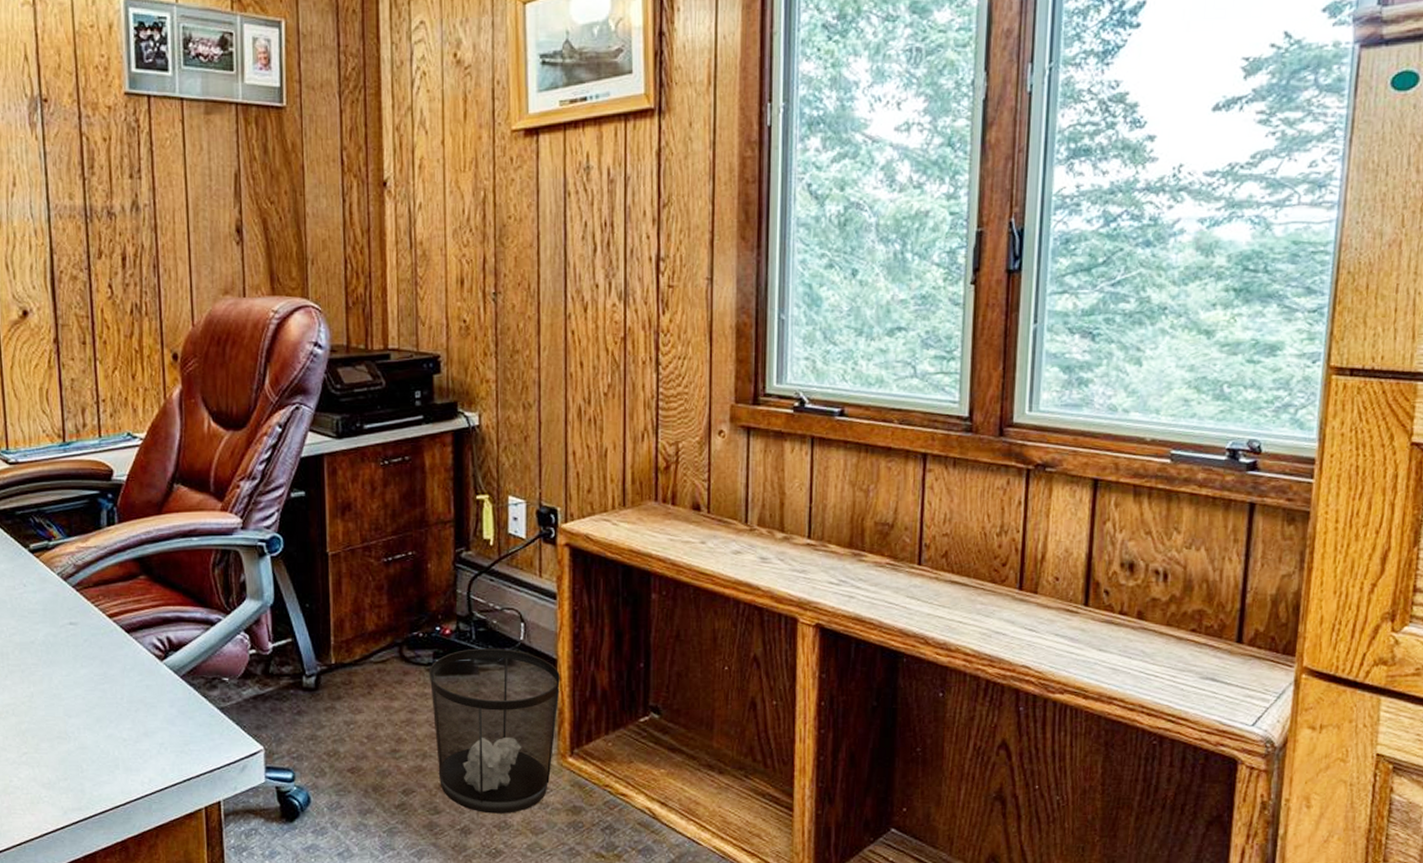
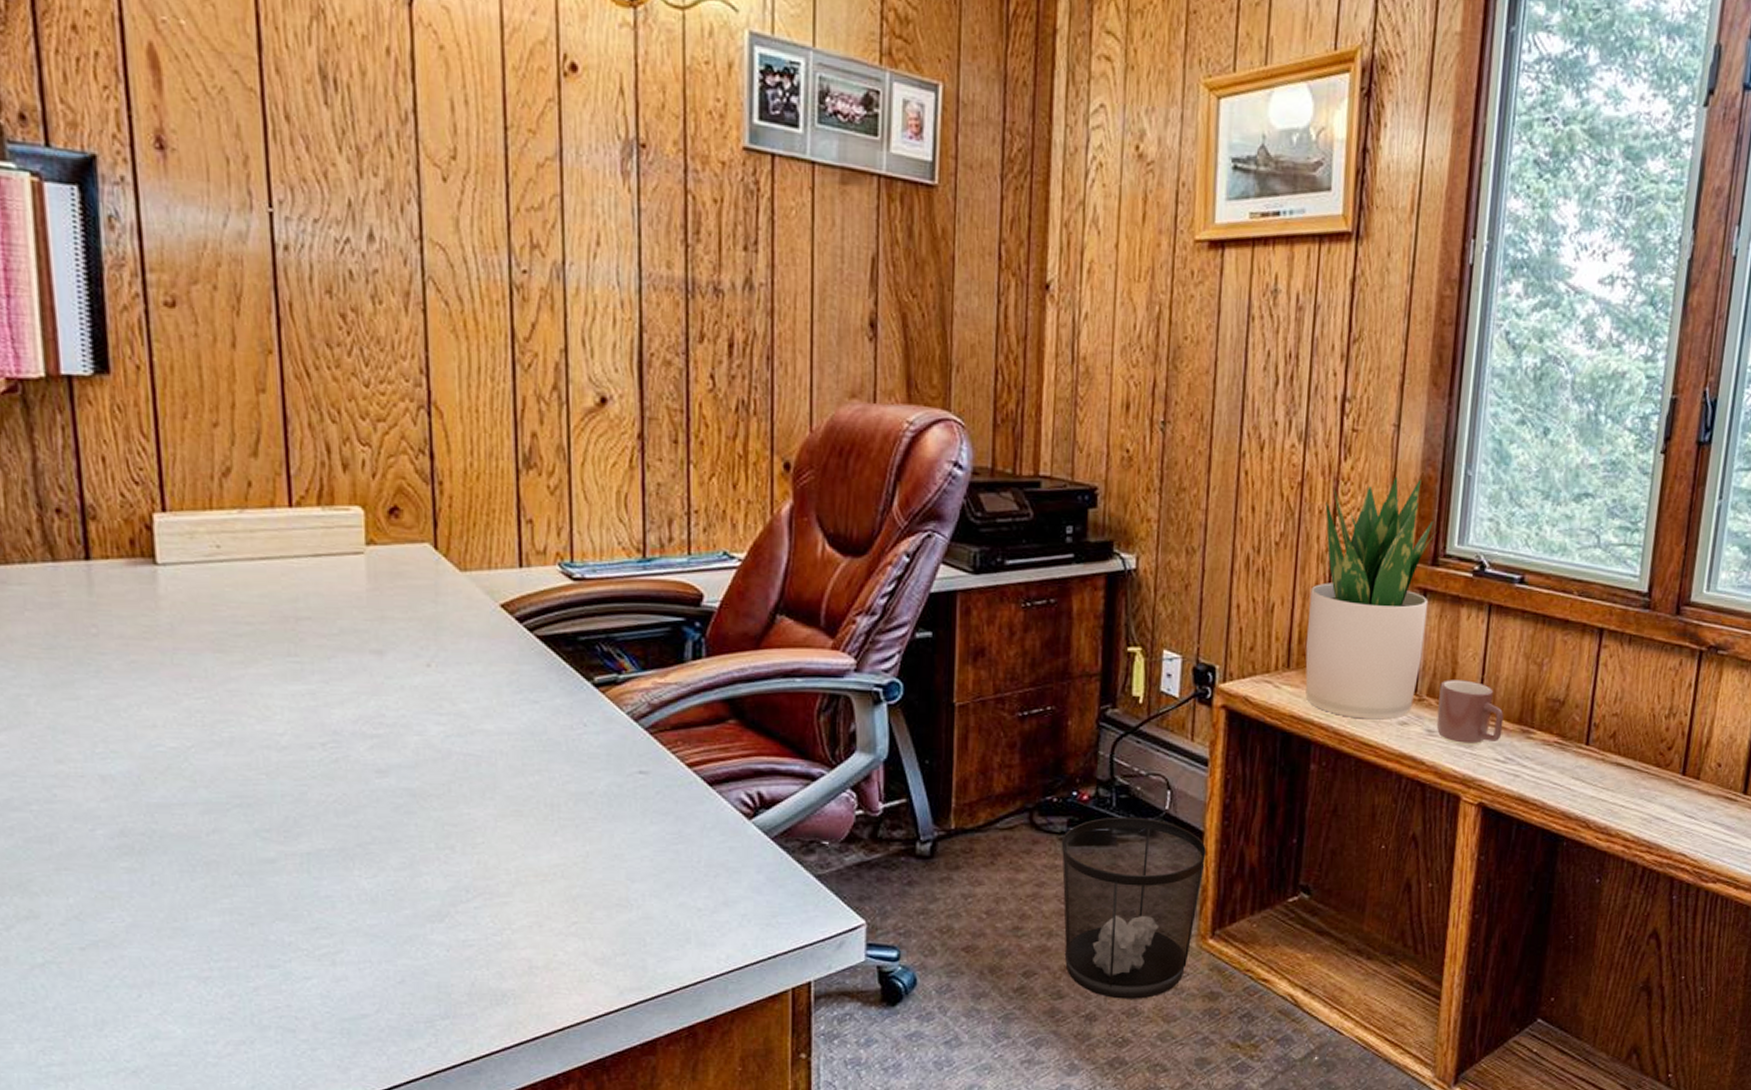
planter: none [638,325,756,550] -> present [1305,476,1437,720]
mug: none [769,509,834,571] -> present [1436,680,1504,746]

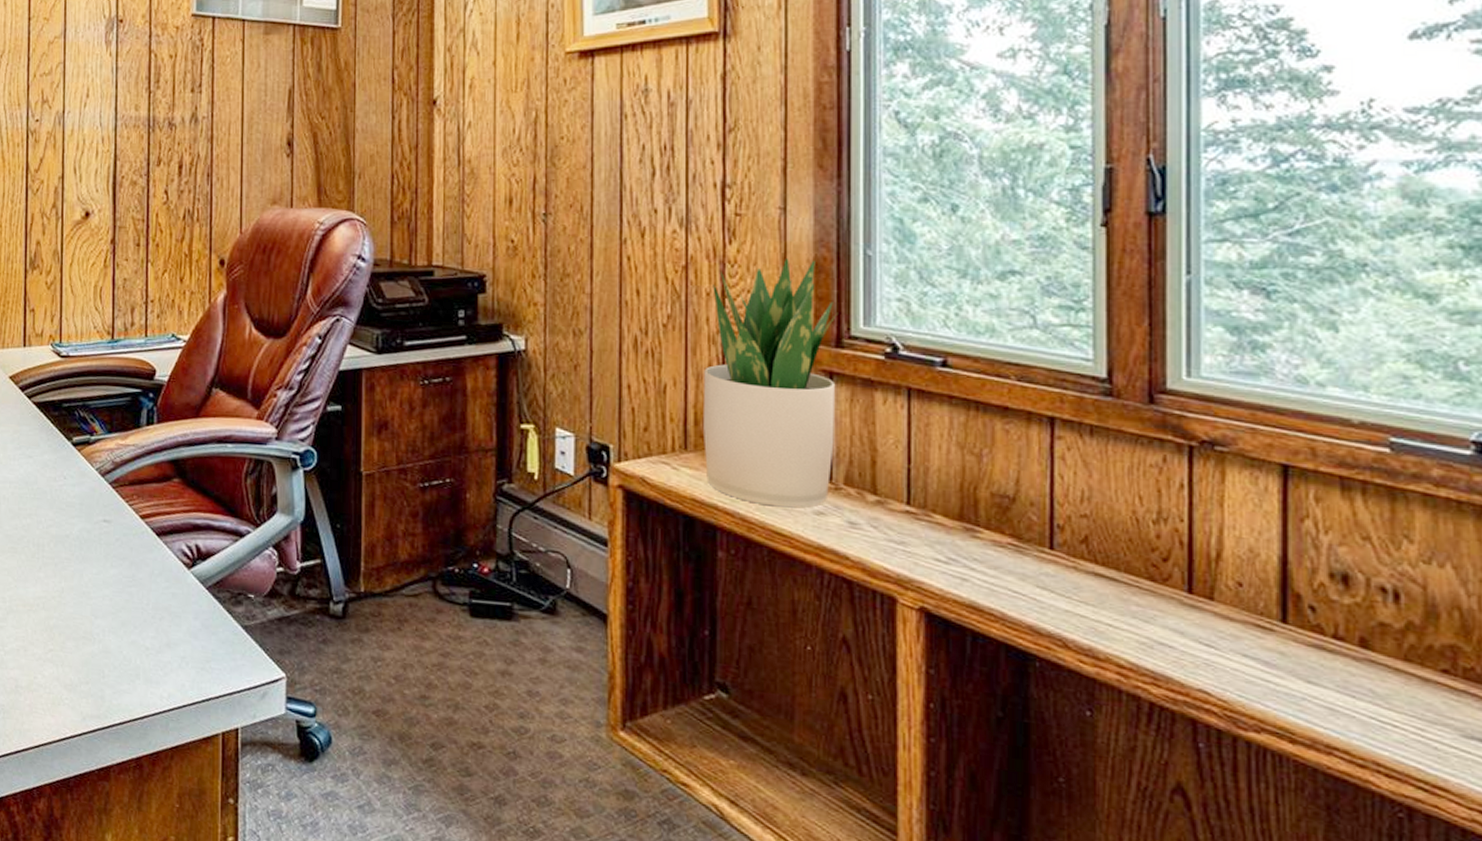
waste bin: present [1061,817,1206,999] -> none [464,592,611,788]
mug: present [1436,680,1504,746] -> none [859,468,940,543]

